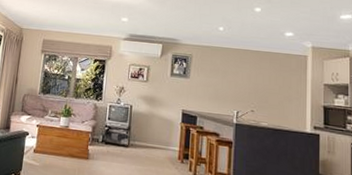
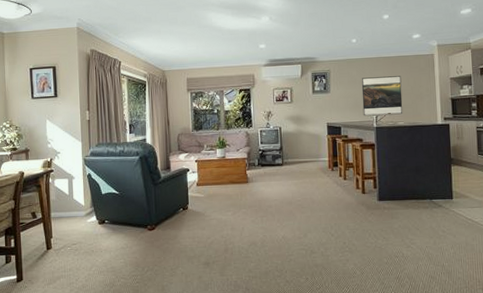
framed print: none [223,68,269,115] -> present [361,76,403,116]

